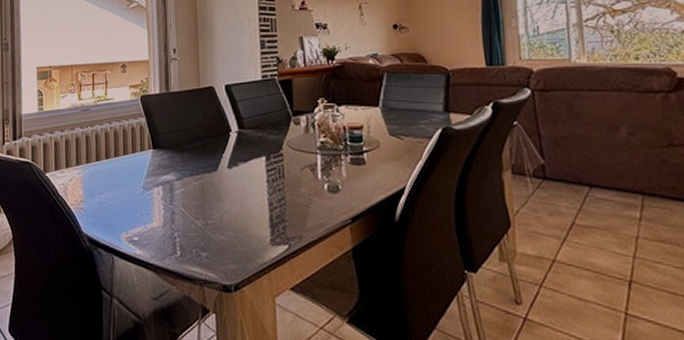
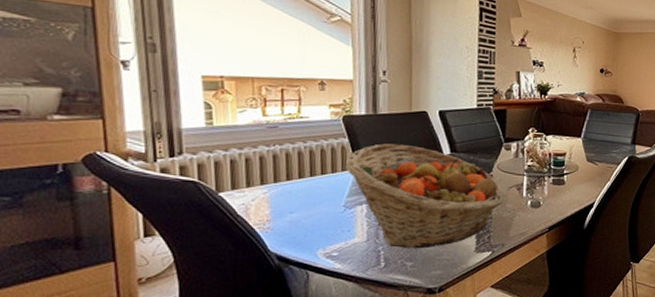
fruit basket: none [144,122,296,238] -> present [346,143,504,249]

